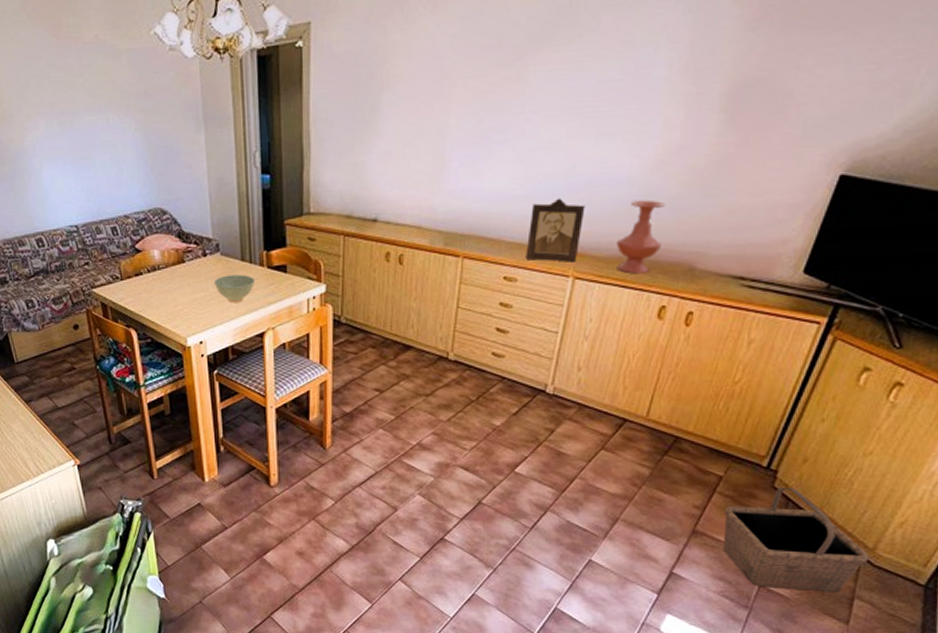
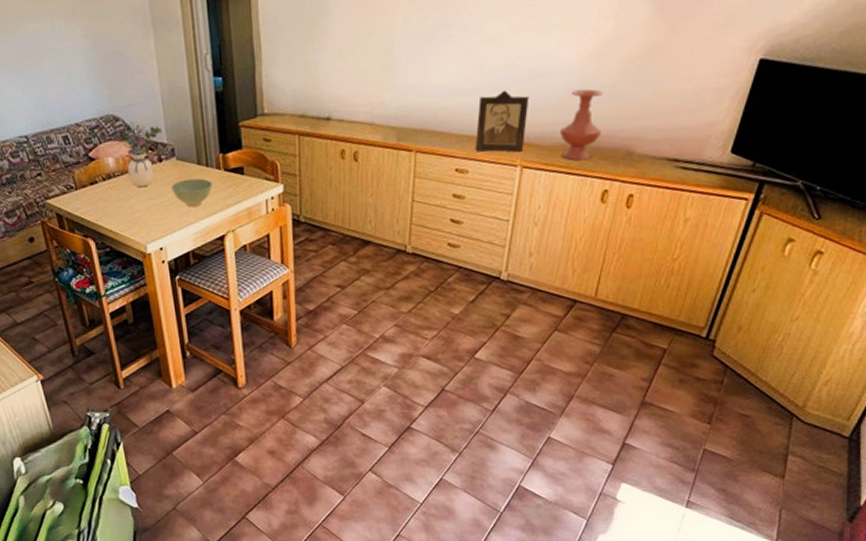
bouquet: none [168,212,207,281] -> present [121,118,162,188]
basket: present [722,488,869,593] -> none [669,355,800,451]

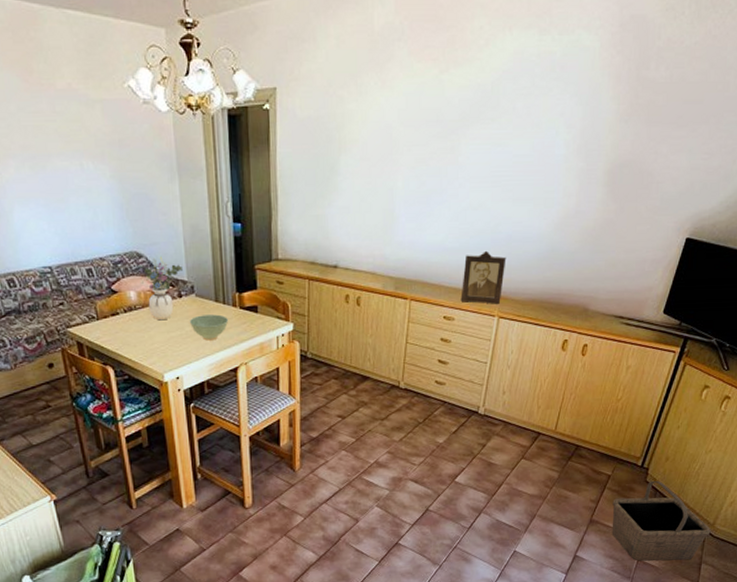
vase: present [559,88,604,161] -> none [530,254,566,314]
basket: none [669,355,800,451] -> present [611,481,711,561]

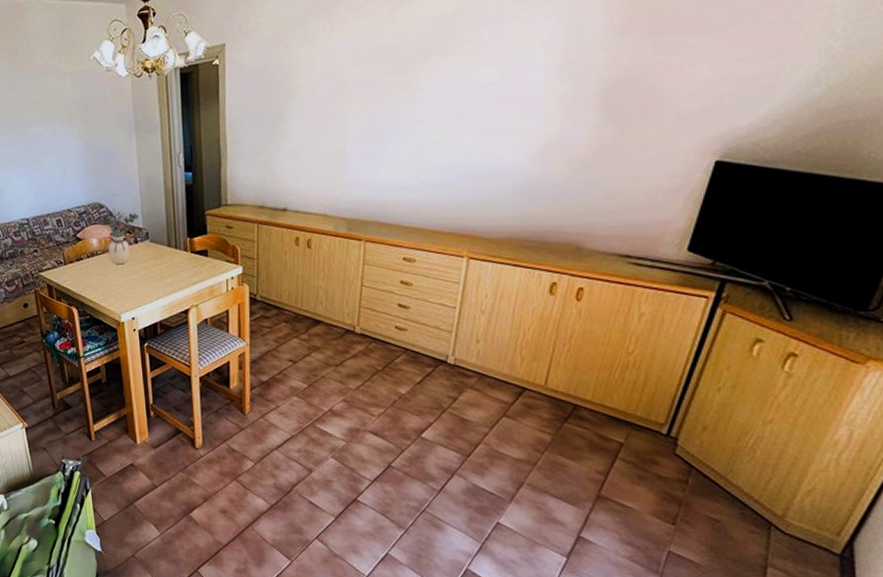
bowl: present [189,314,229,341] -> none [144,258,181,284]
photo frame: present [460,250,506,304] -> none [422,187,476,244]
basket: present [611,481,711,561] -> none [628,455,779,560]

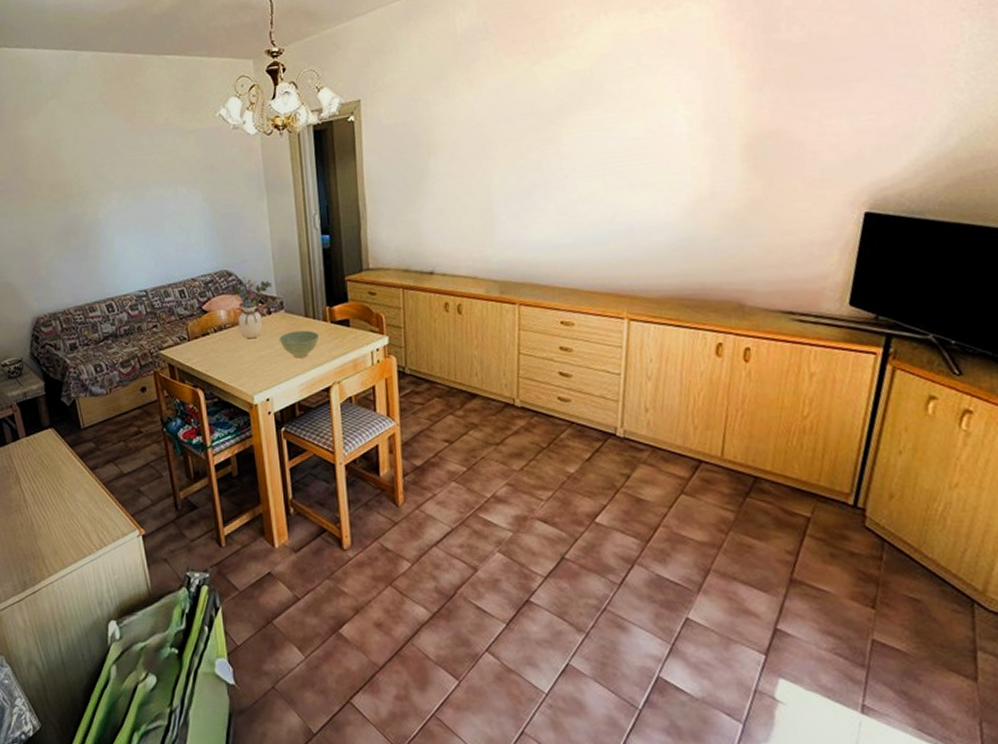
bowl: none [144,258,181,284] -> present [278,330,320,359]

